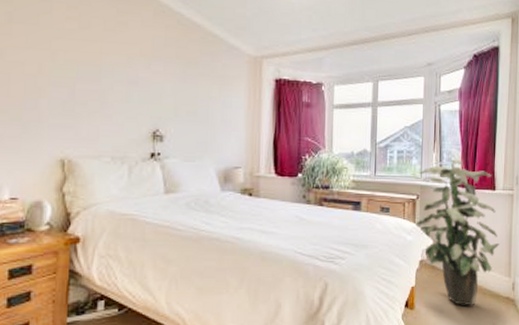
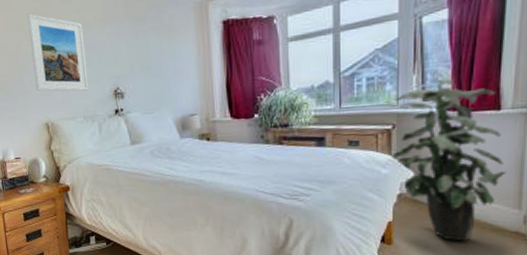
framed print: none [55,33,126,128] -> present [27,13,89,92]

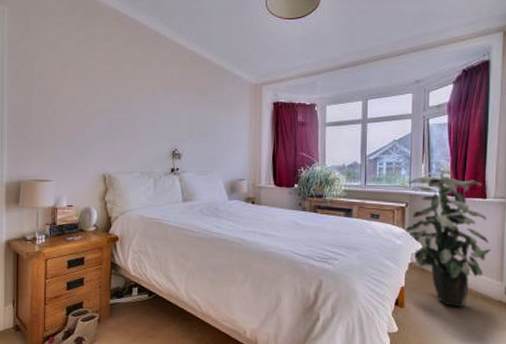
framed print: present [27,13,89,92] -> none [98,75,150,149]

